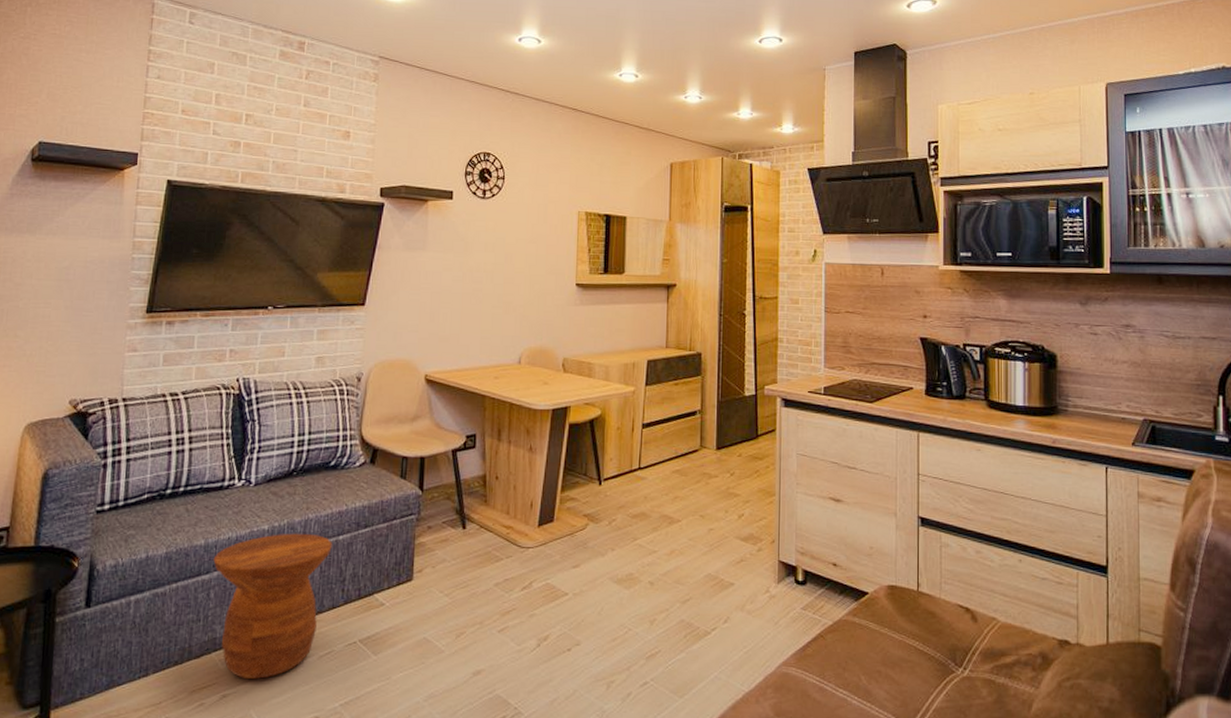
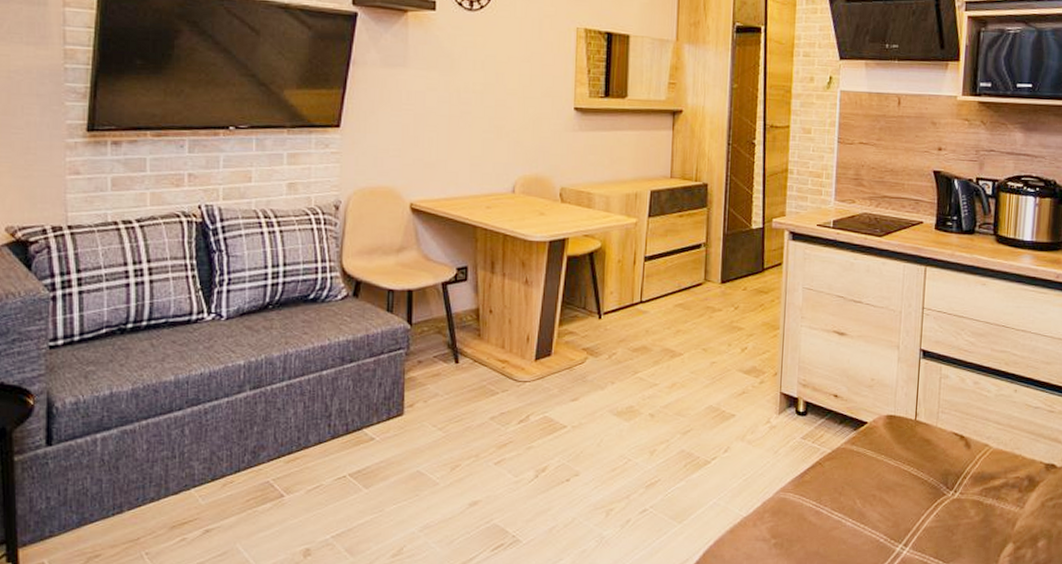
side table: present [213,533,332,679] -> none [185,368,315,513]

